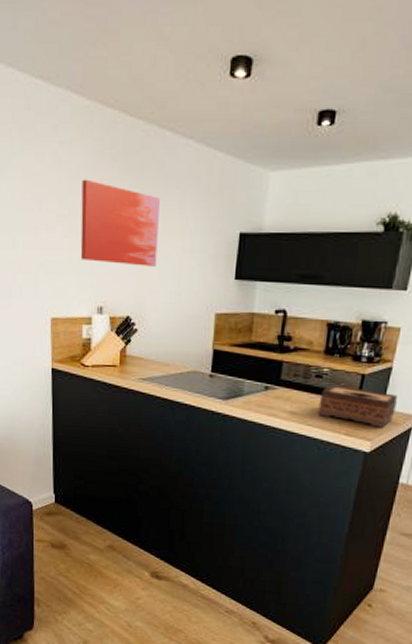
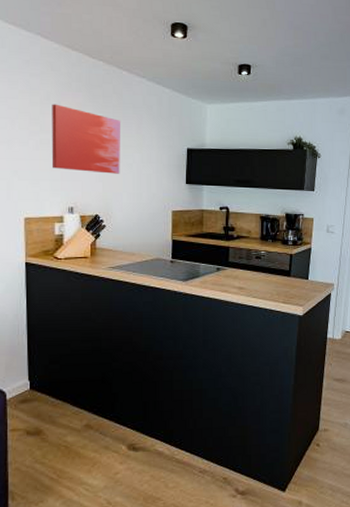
tissue box: present [318,384,397,428] -> none [260,263,318,295]

